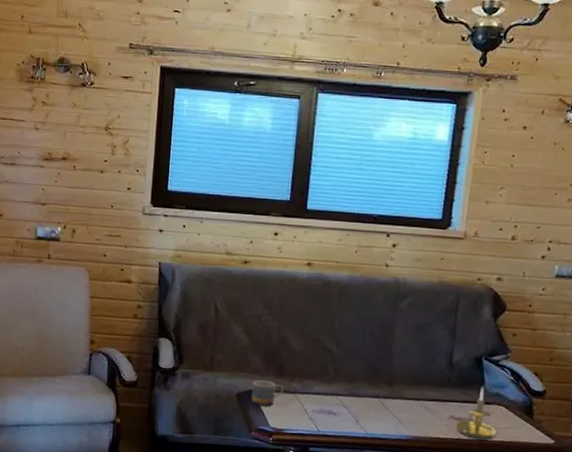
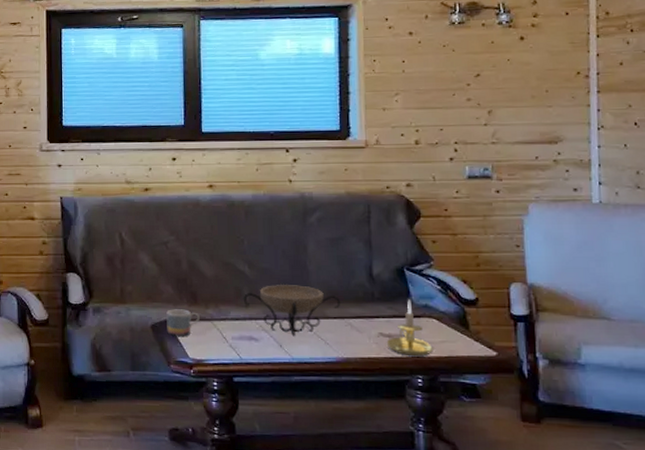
decorative bowl: none [327,364,419,414] -> present [243,285,341,337]

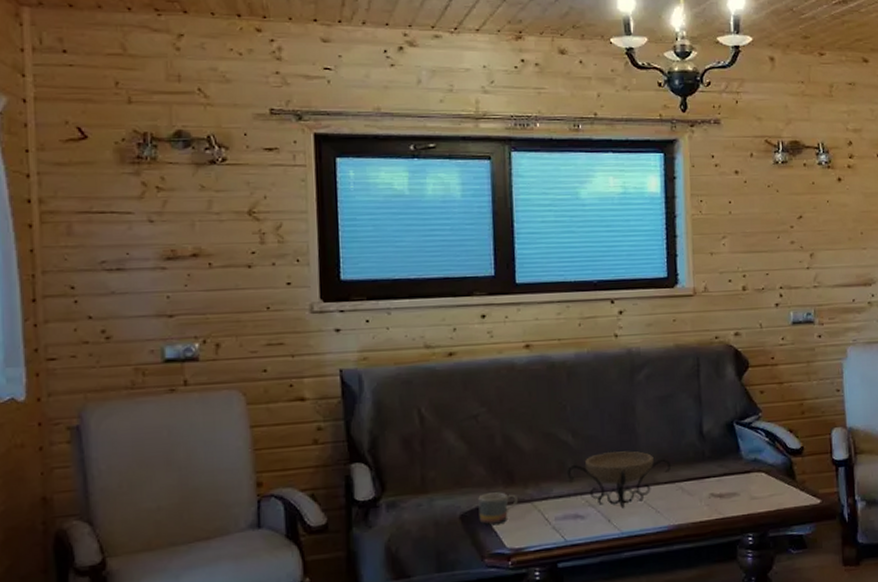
candle holder: present [386,299,435,357] -> none [717,455,764,515]

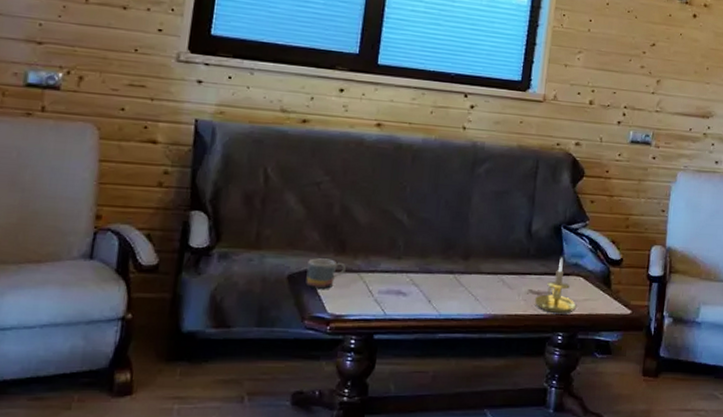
decorative bowl: present [566,451,672,509] -> none [396,236,497,292]
candle holder: none [717,455,764,515] -> present [534,257,578,314]

